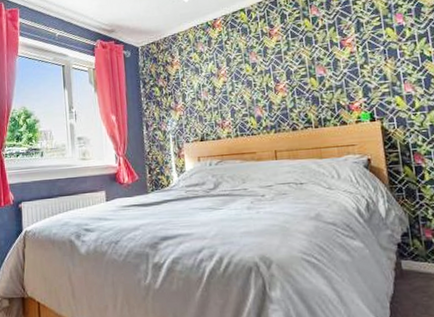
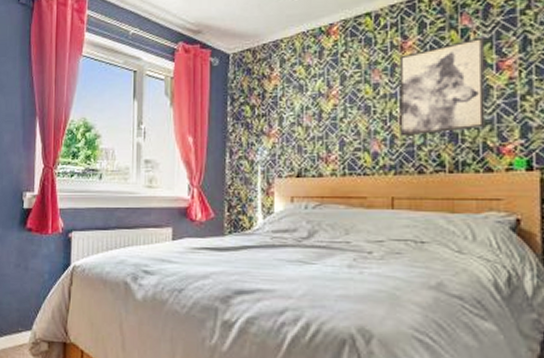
wall art: none [268,22,337,103] -> present [399,37,485,136]

